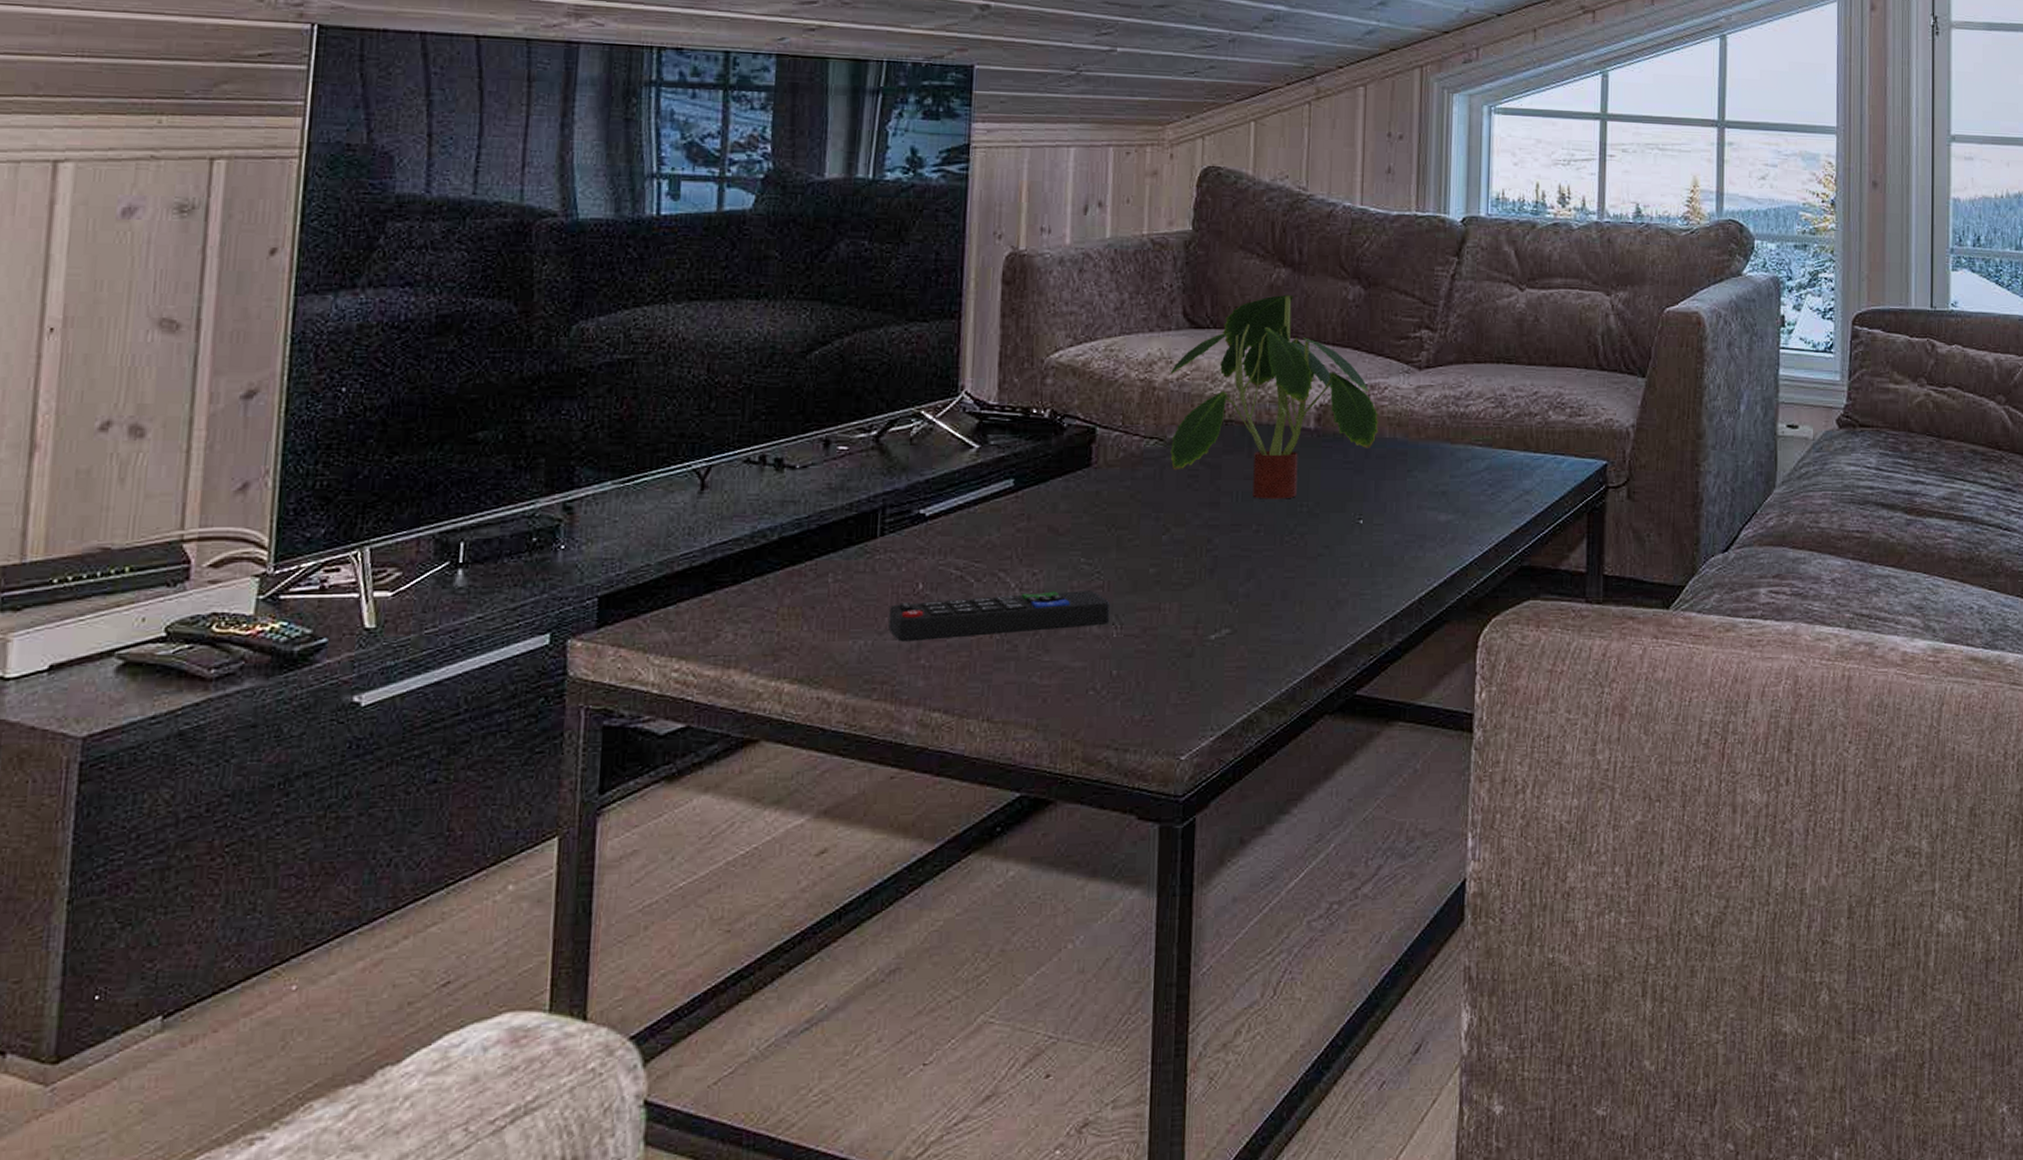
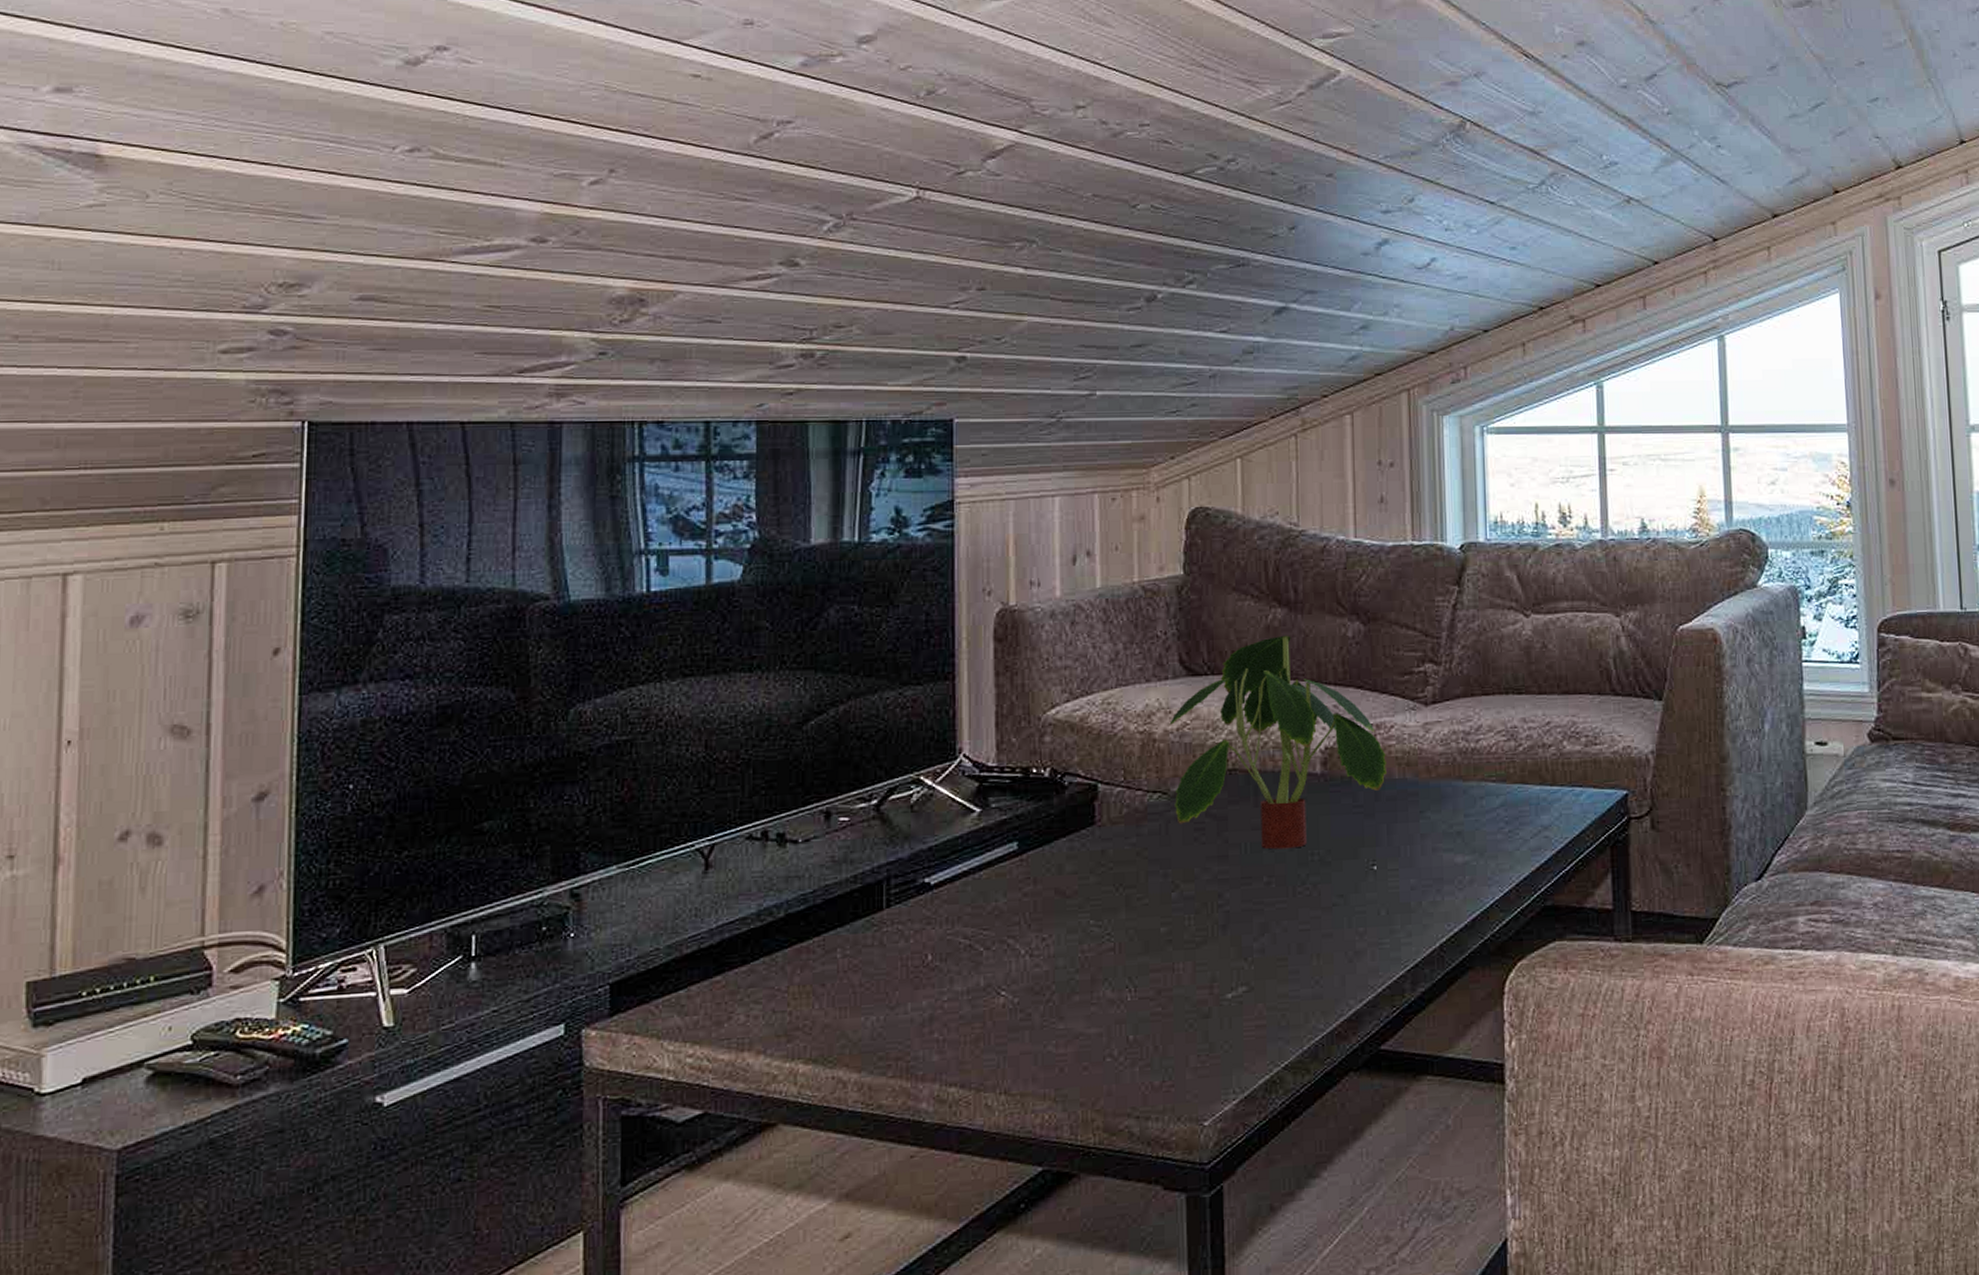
remote control: present [888,591,1111,642] -> none [900,953,1123,1016]

